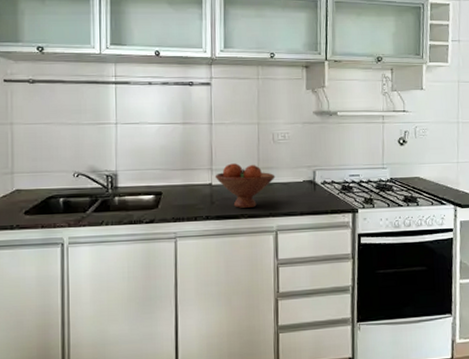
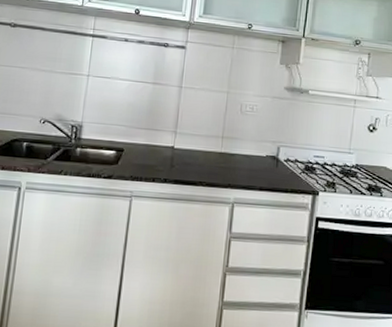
fruit bowl: present [215,163,275,208] -> none [178,129,239,176]

